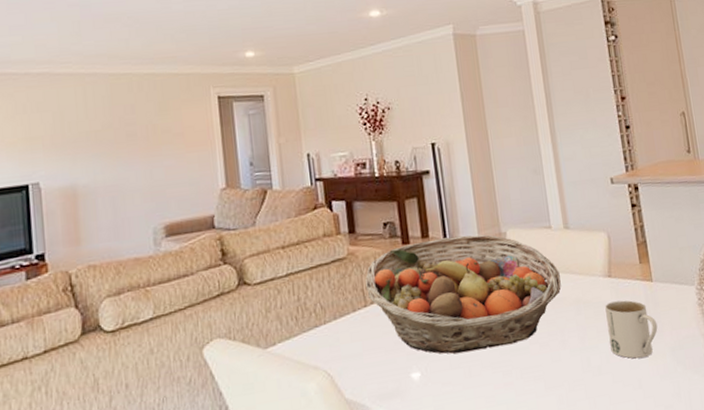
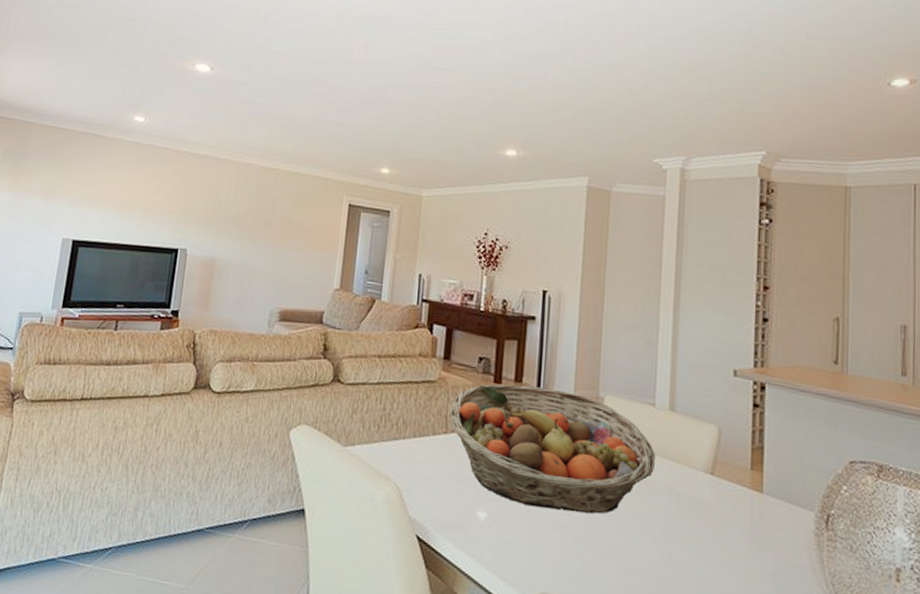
mug: present [605,300,658,359] -> none [698,501,759,573]

